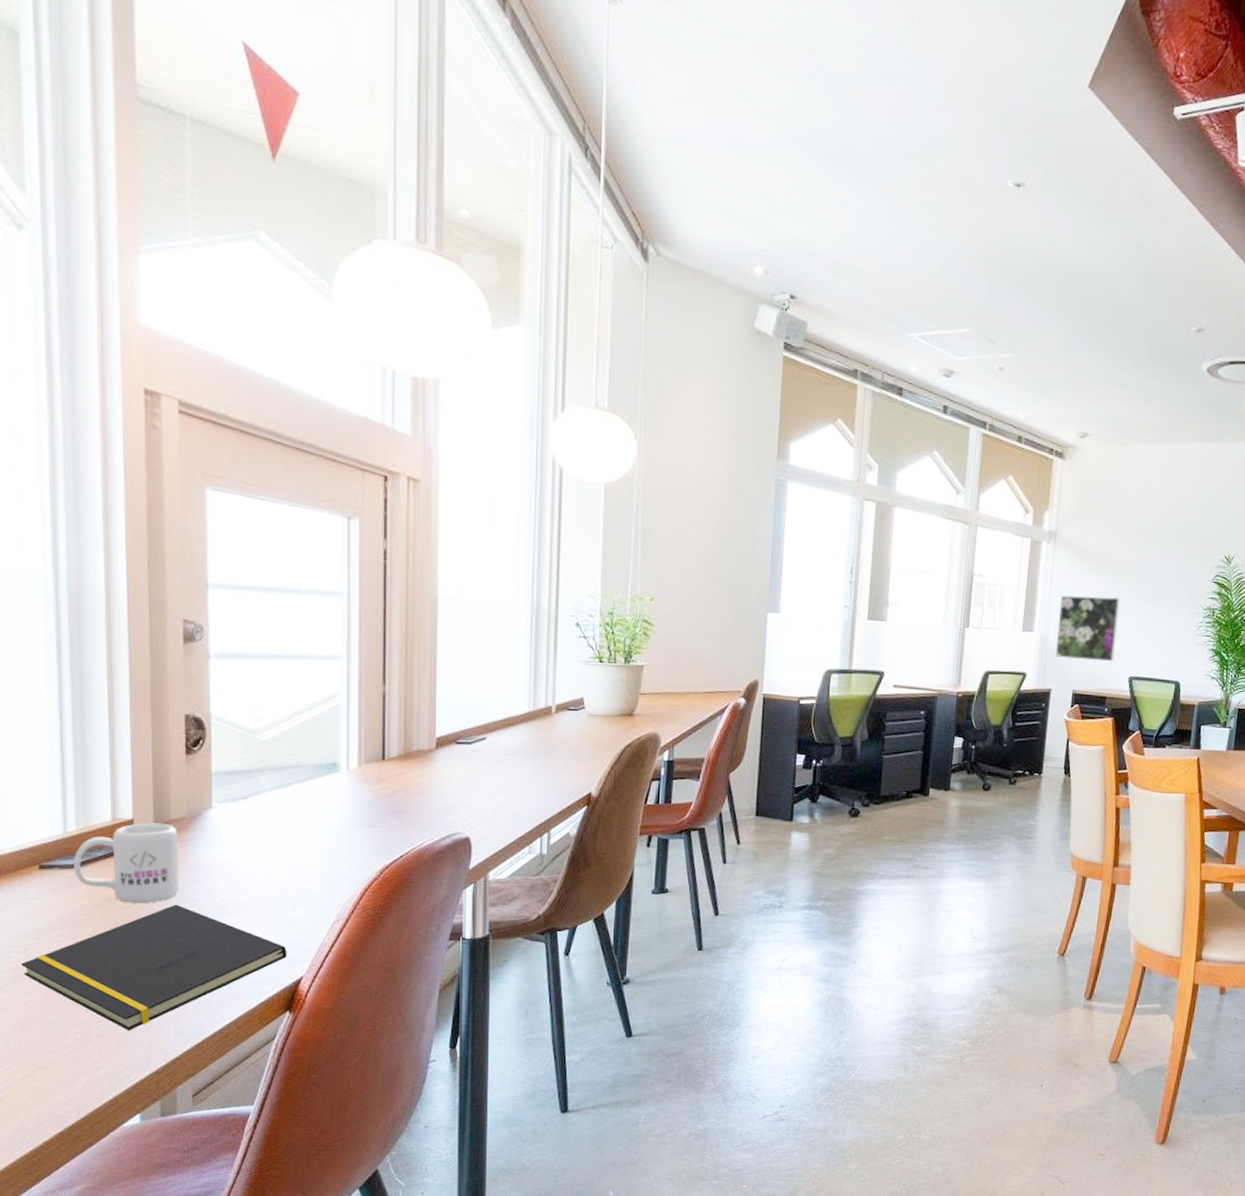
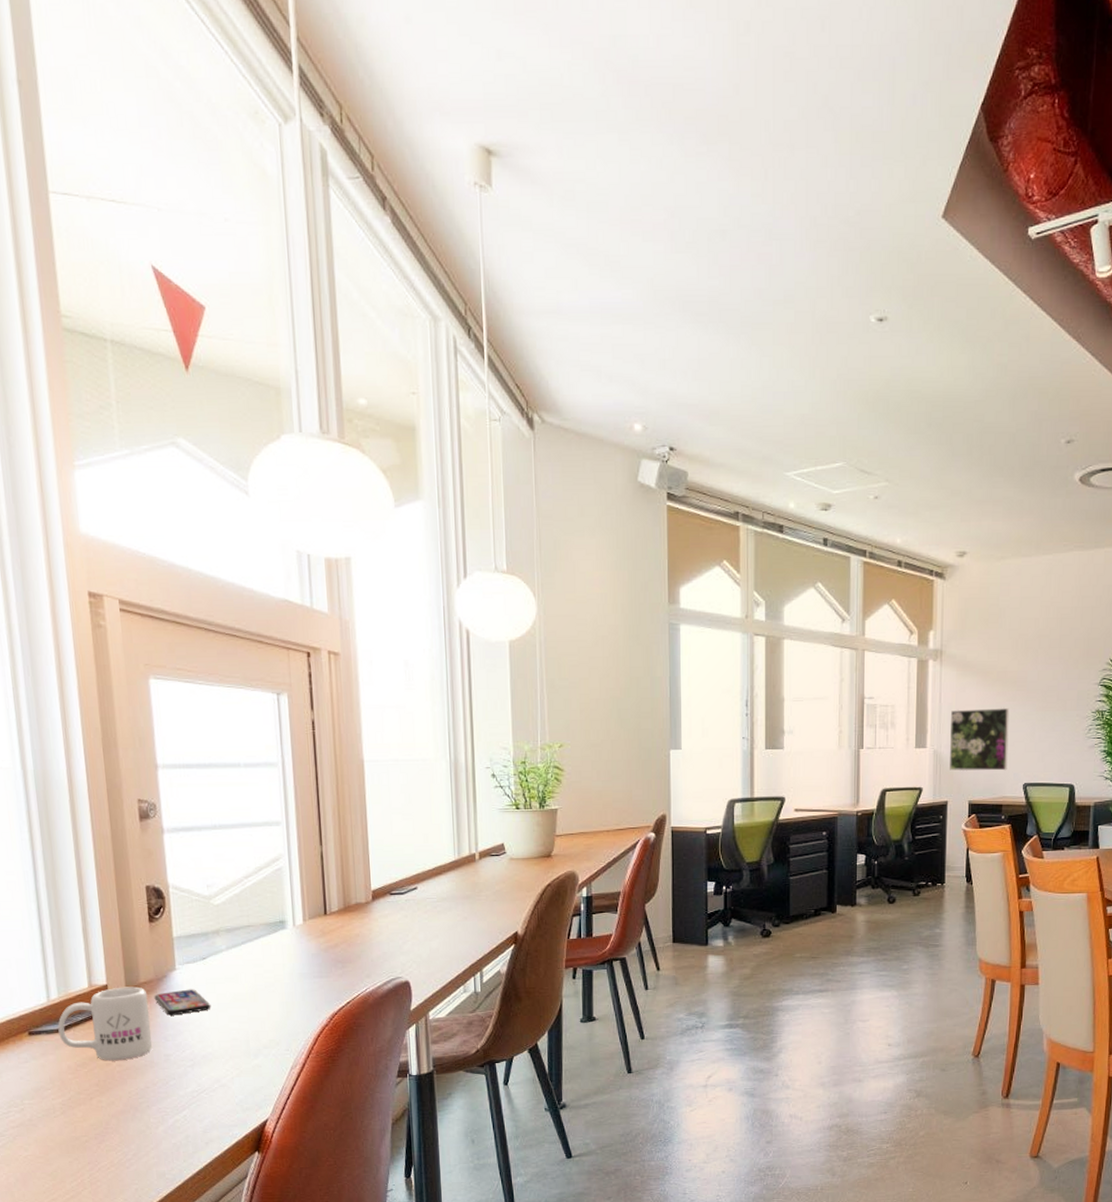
notepad: present [21,904,287,1031] -> none [19,1059,252,1178]
smartphone: none [185,830,249,858] -> present [154,989,211,1016]

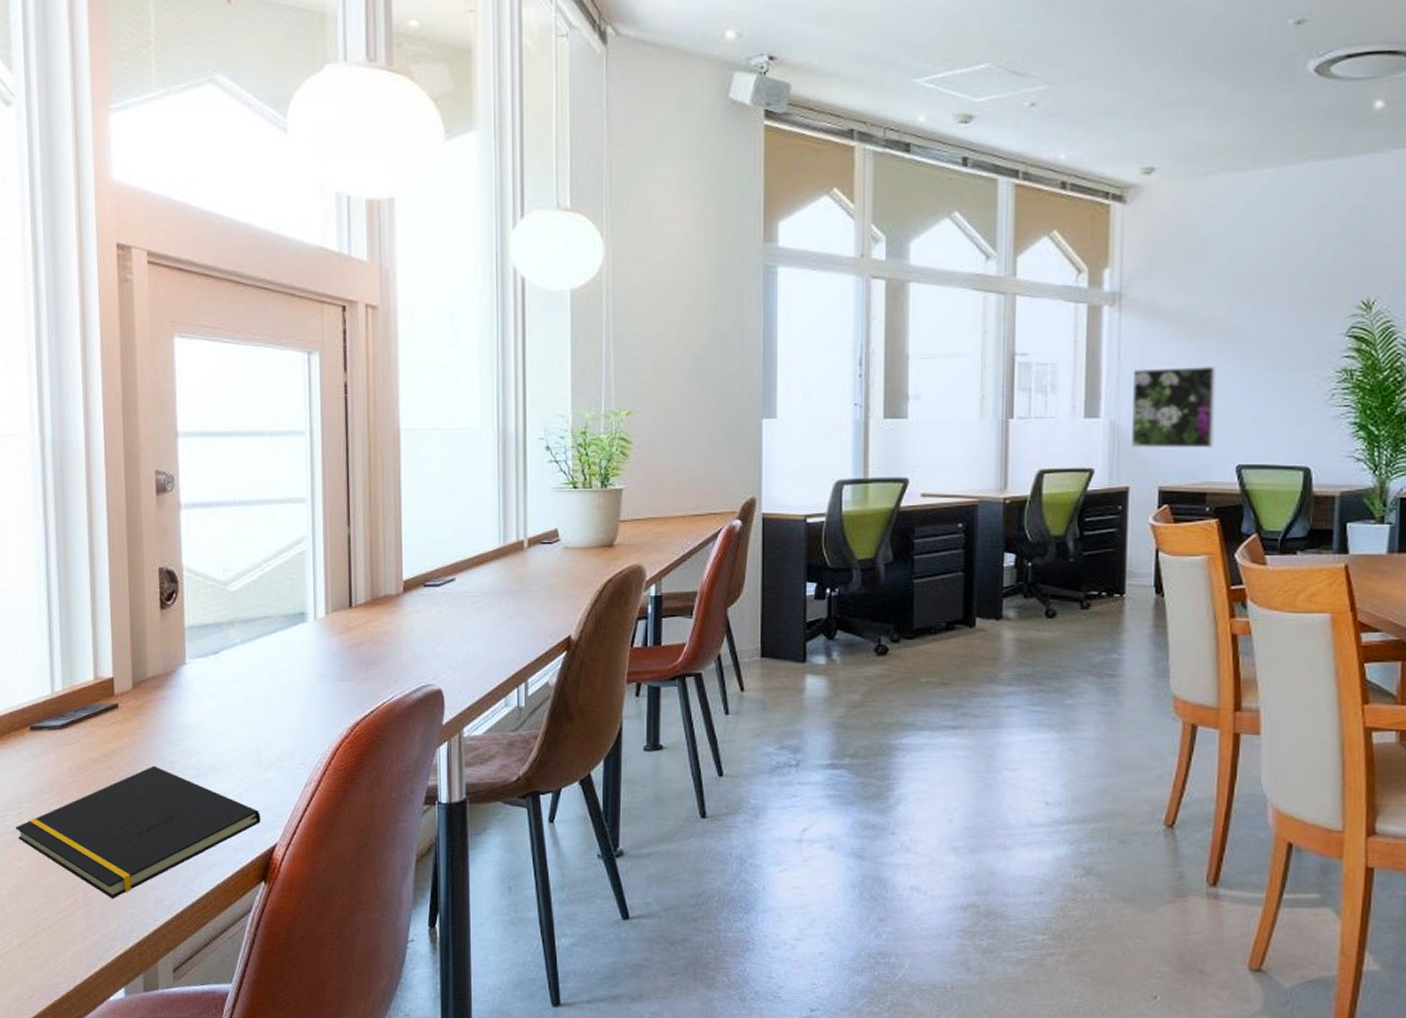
notepad: none [19,1059,252,1178] -> present [16,765,261,899]
mug: present [58,986,153,1060] -> none [60,681,157,764]
smartphone: present [154,989,211,1016] -> none [161,687,221,717]

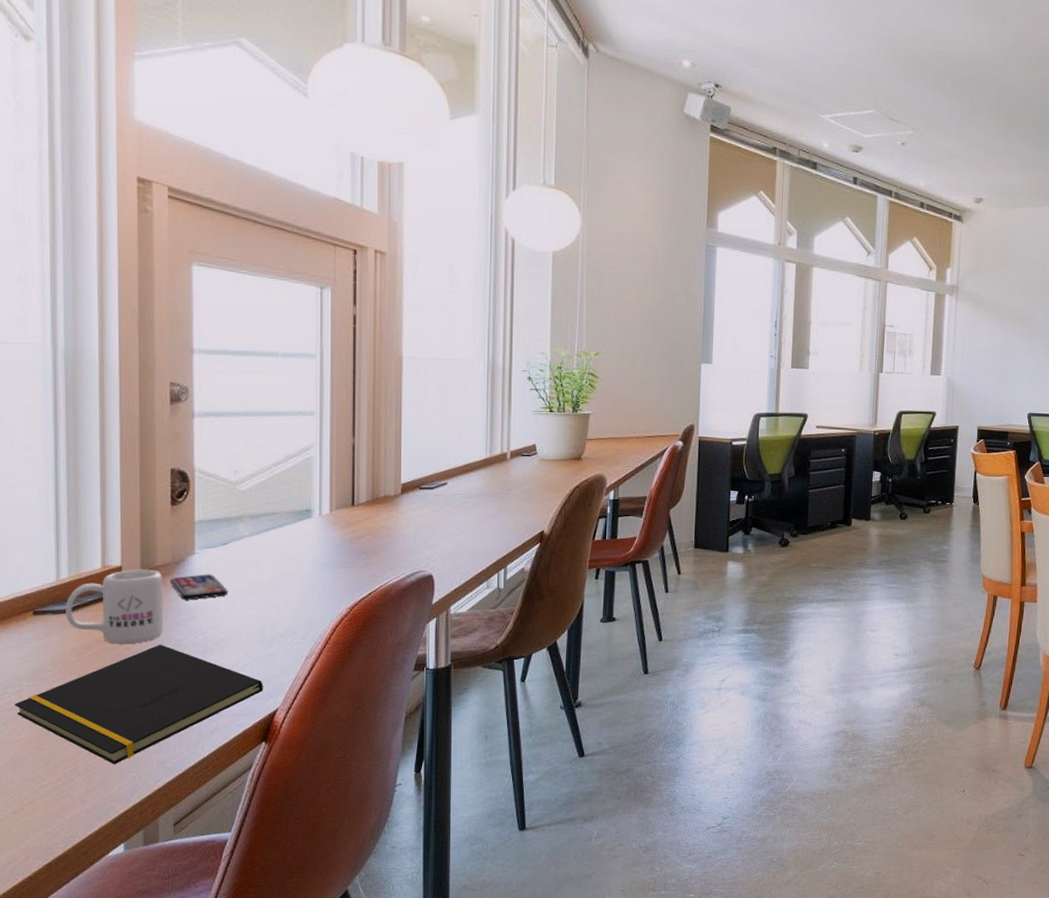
mug: none [60,681,157,764] -> present [65,569,164,643]
smartphone: none [161,687,221,717] -> present [170,574,229,600]
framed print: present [1132,367,1216,448] -> none [961,342,1017,401]

